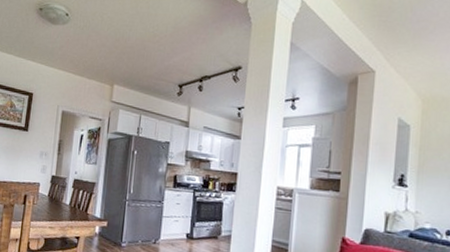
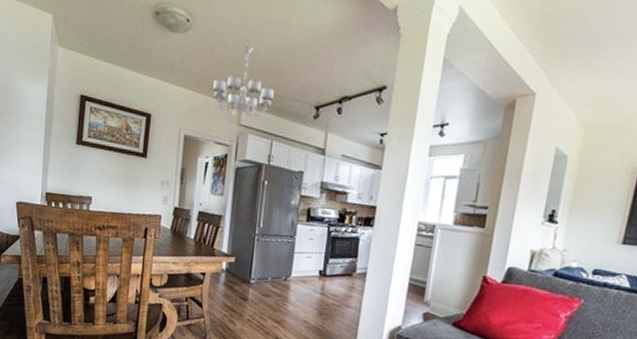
chandelier: none [88,35,142,96] -> present [213,46,274,119]

